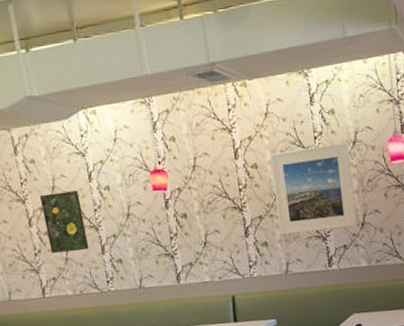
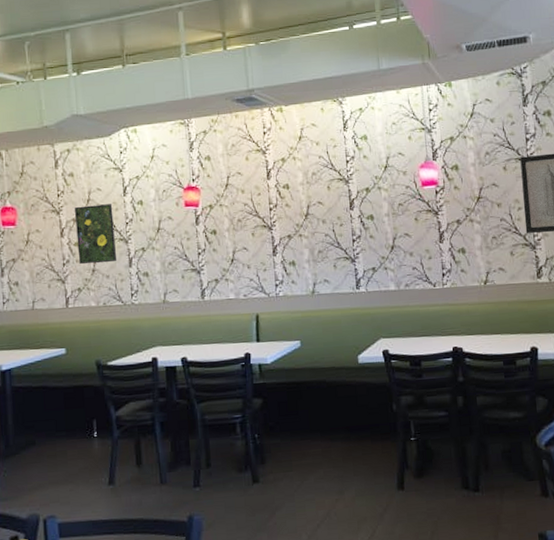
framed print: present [270,142,358,235] -> none [302,167,387,255]

